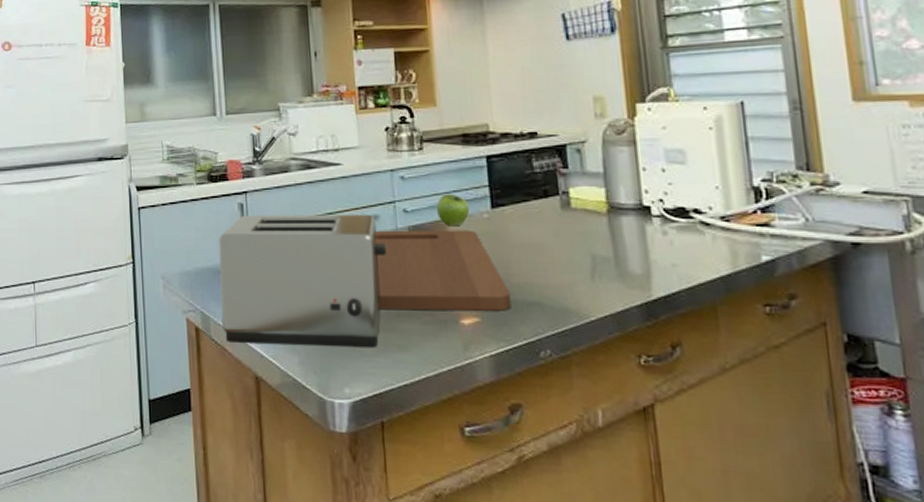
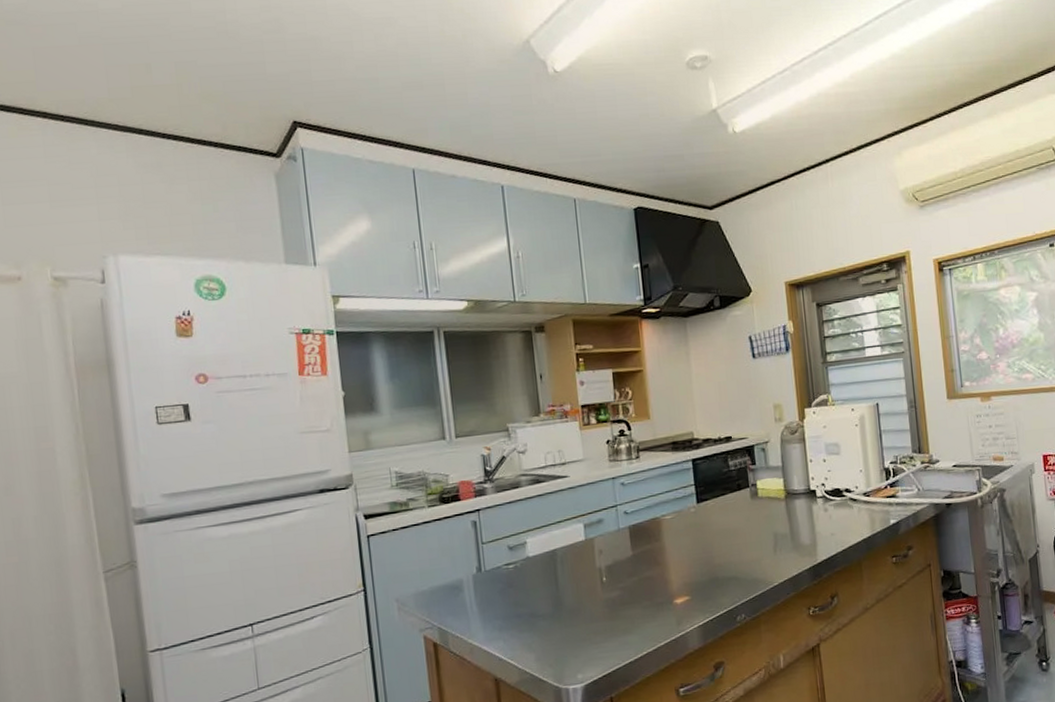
toaster: present [218,214,386,348] -> none [453,519,611,652]
cutting board: present [376,230,511,311] -> none [601,523,714,601]
fruit: present [436,194,470,227] -> none [651,494,680,523]

